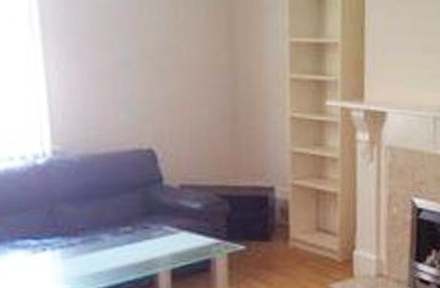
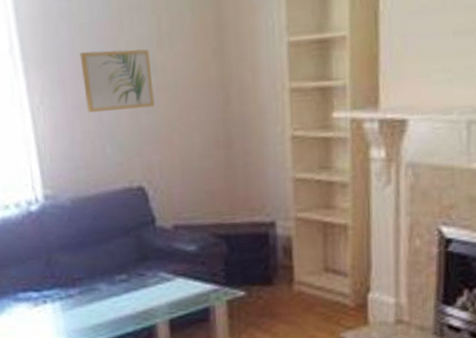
wall art: none [99,29,168,82] -> present [80,49,155,112]

